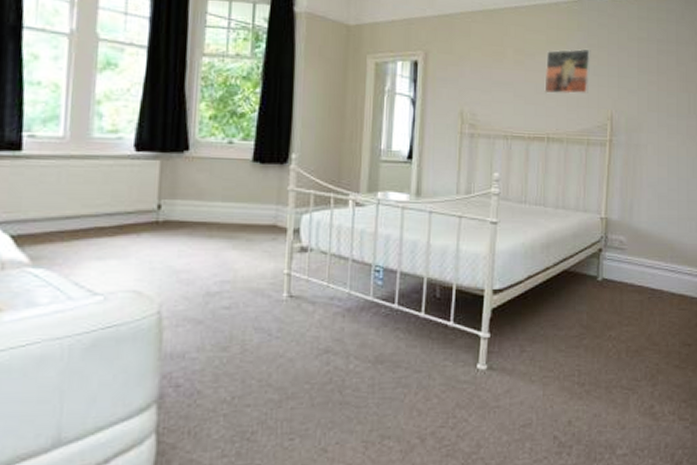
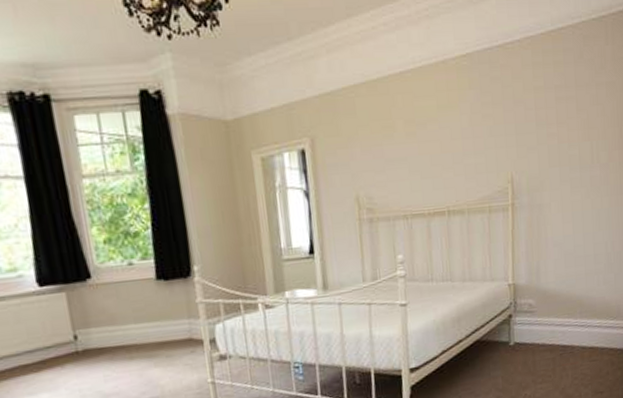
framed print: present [544,48,591,95] -> none [438,108,486,164]

